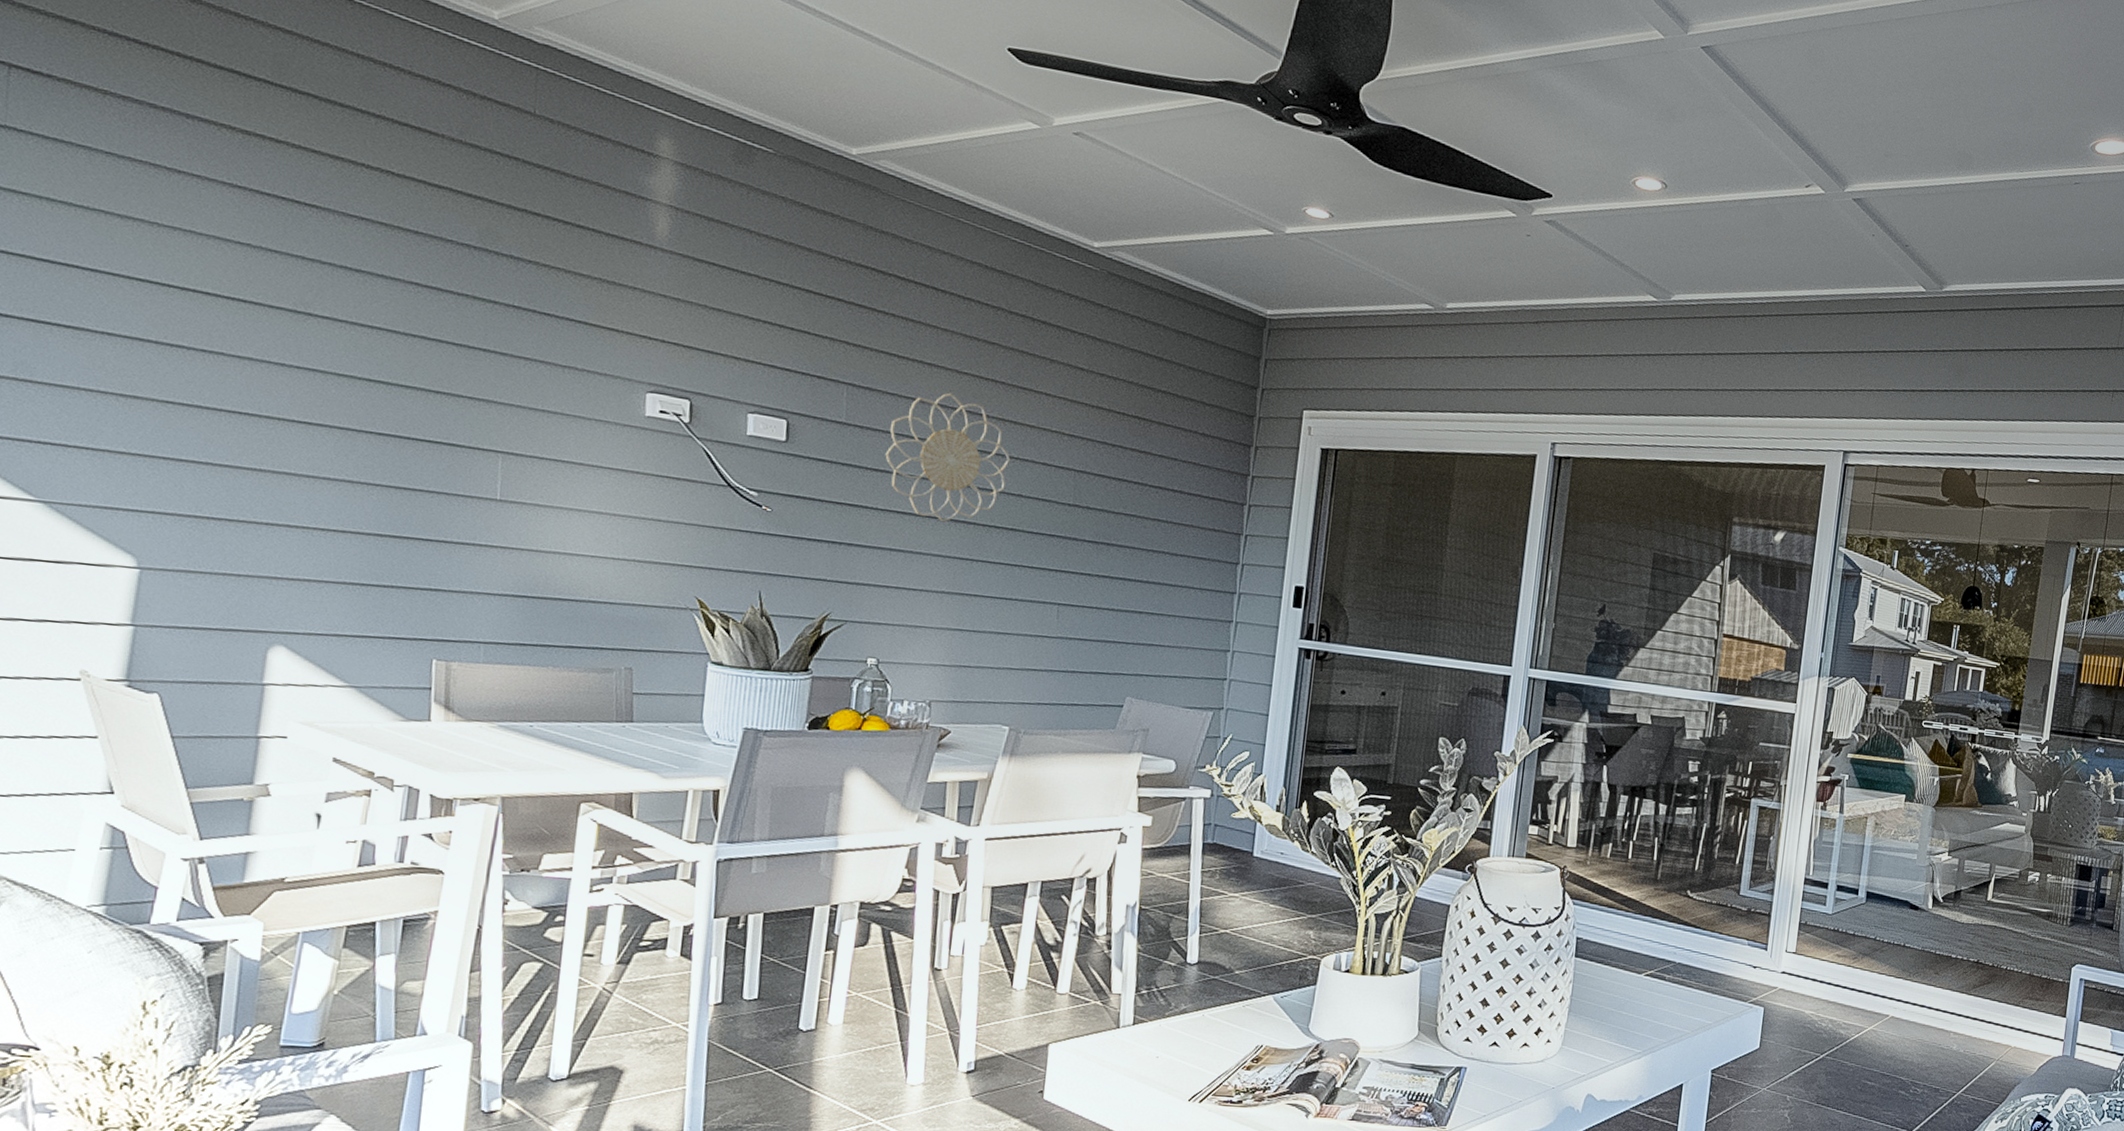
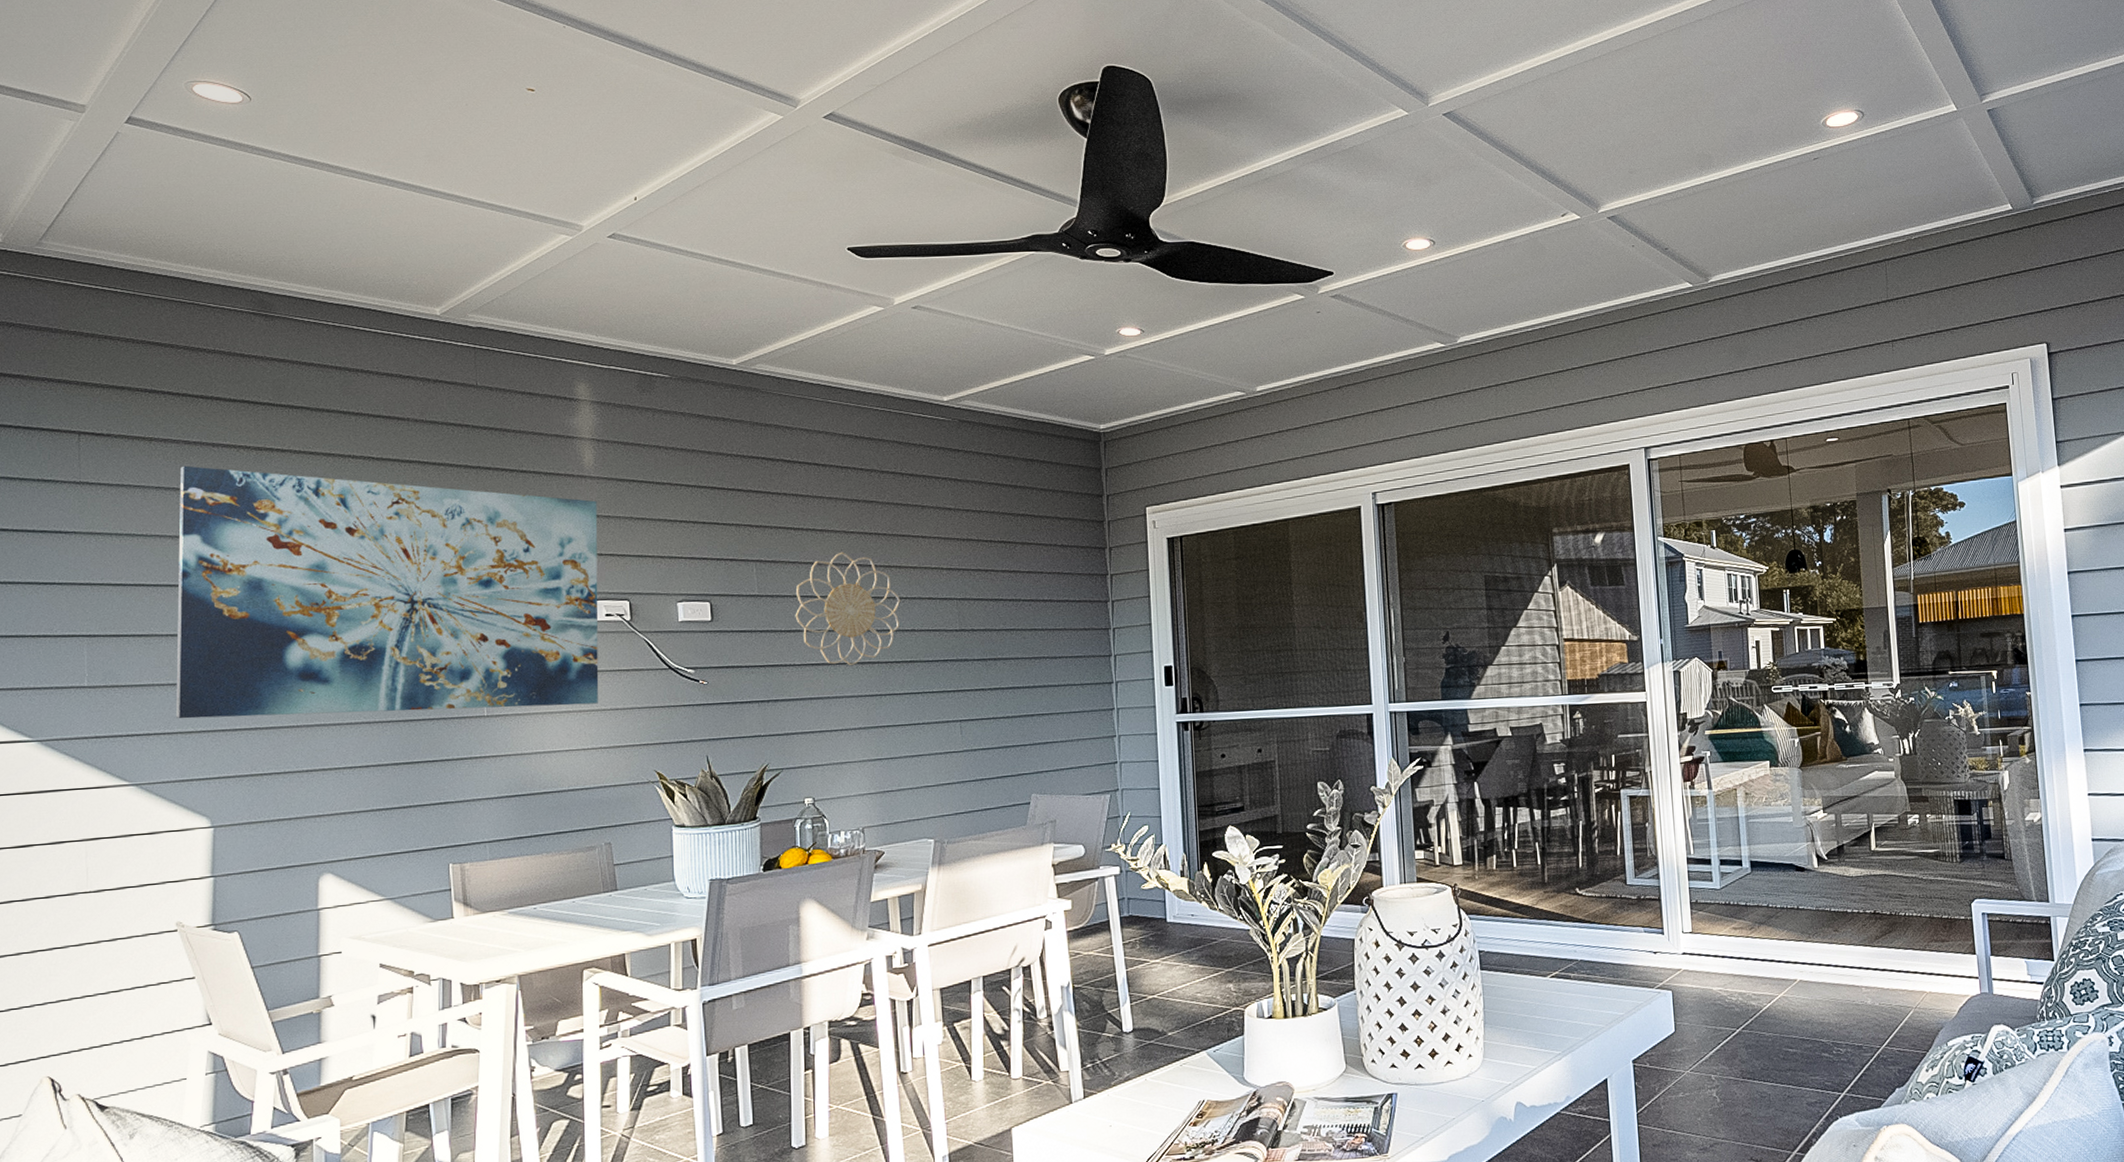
wall art: none [103,133,666,510] -> present [175,465,599,719]

